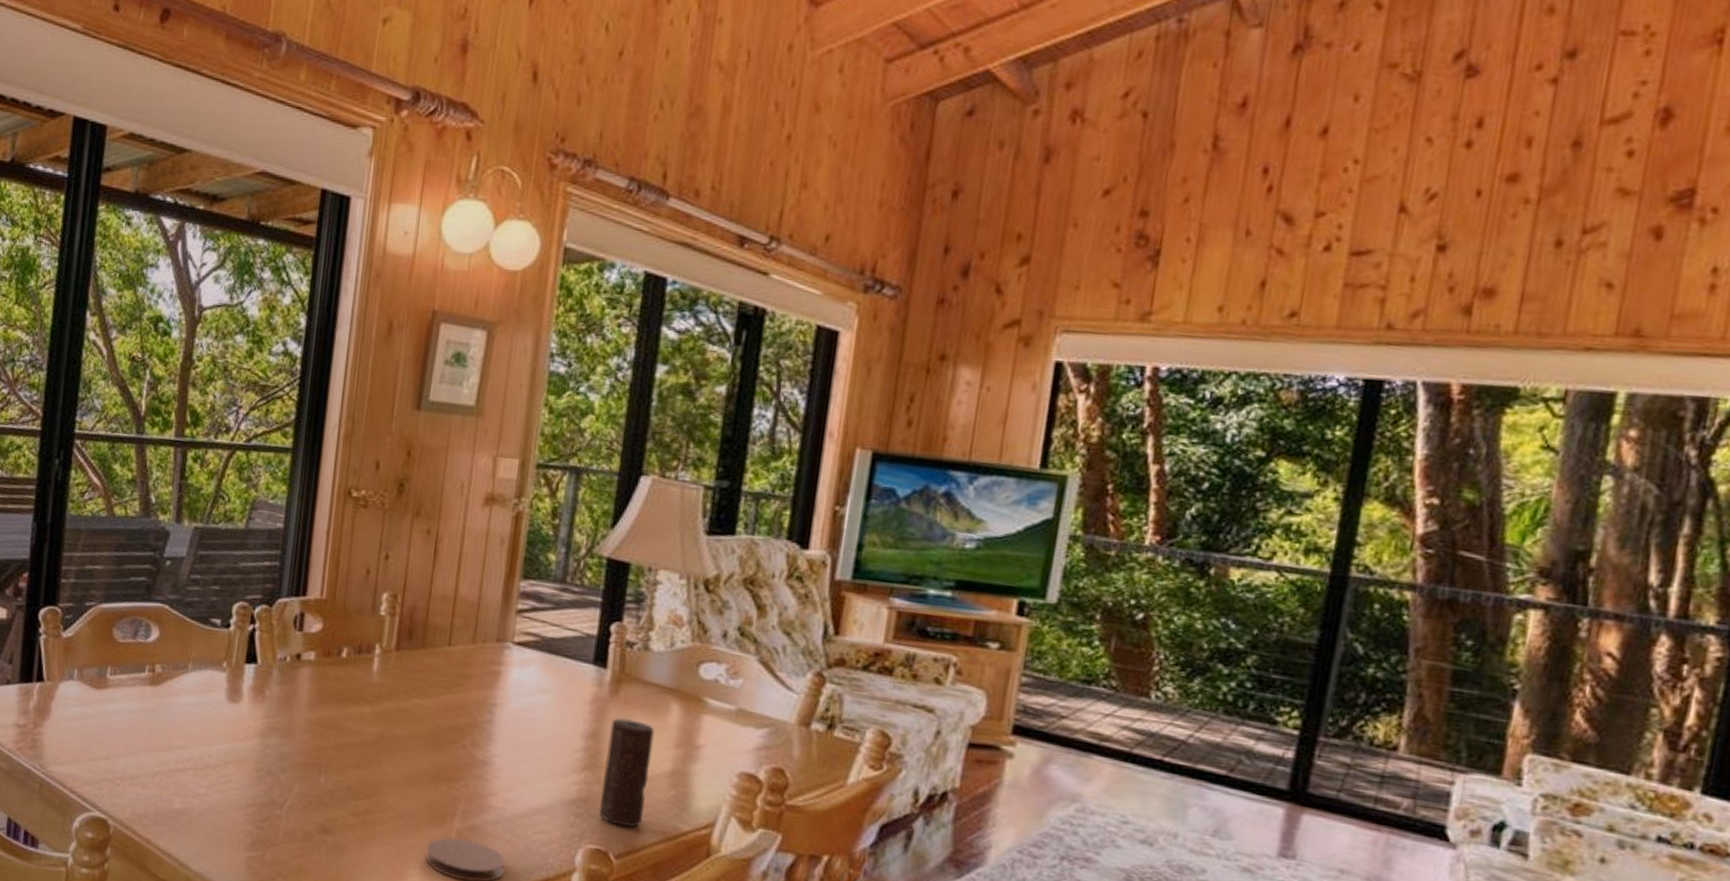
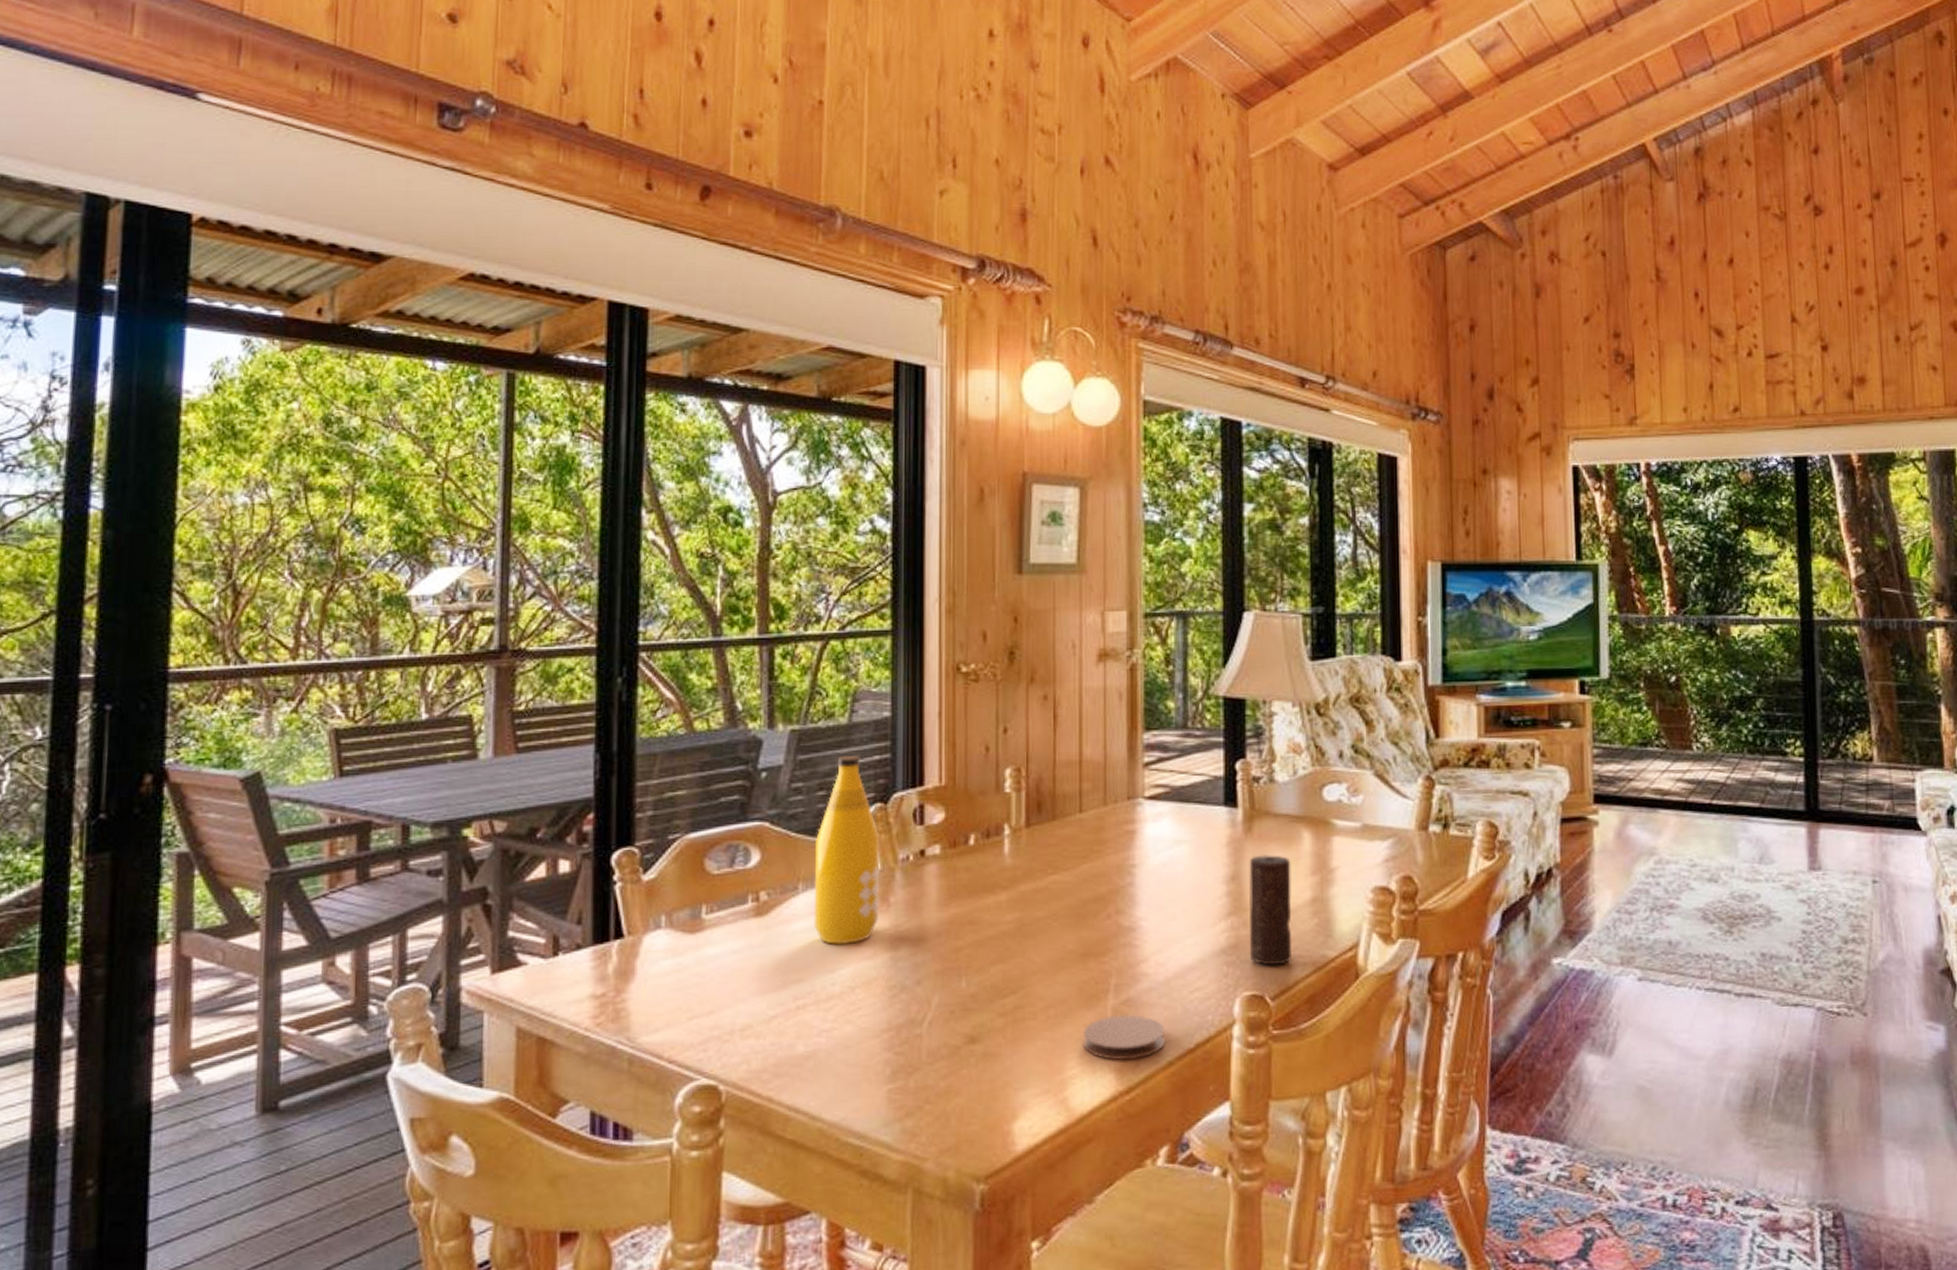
bottle: none [198,557,263,725] -> present [813,756,880,944]

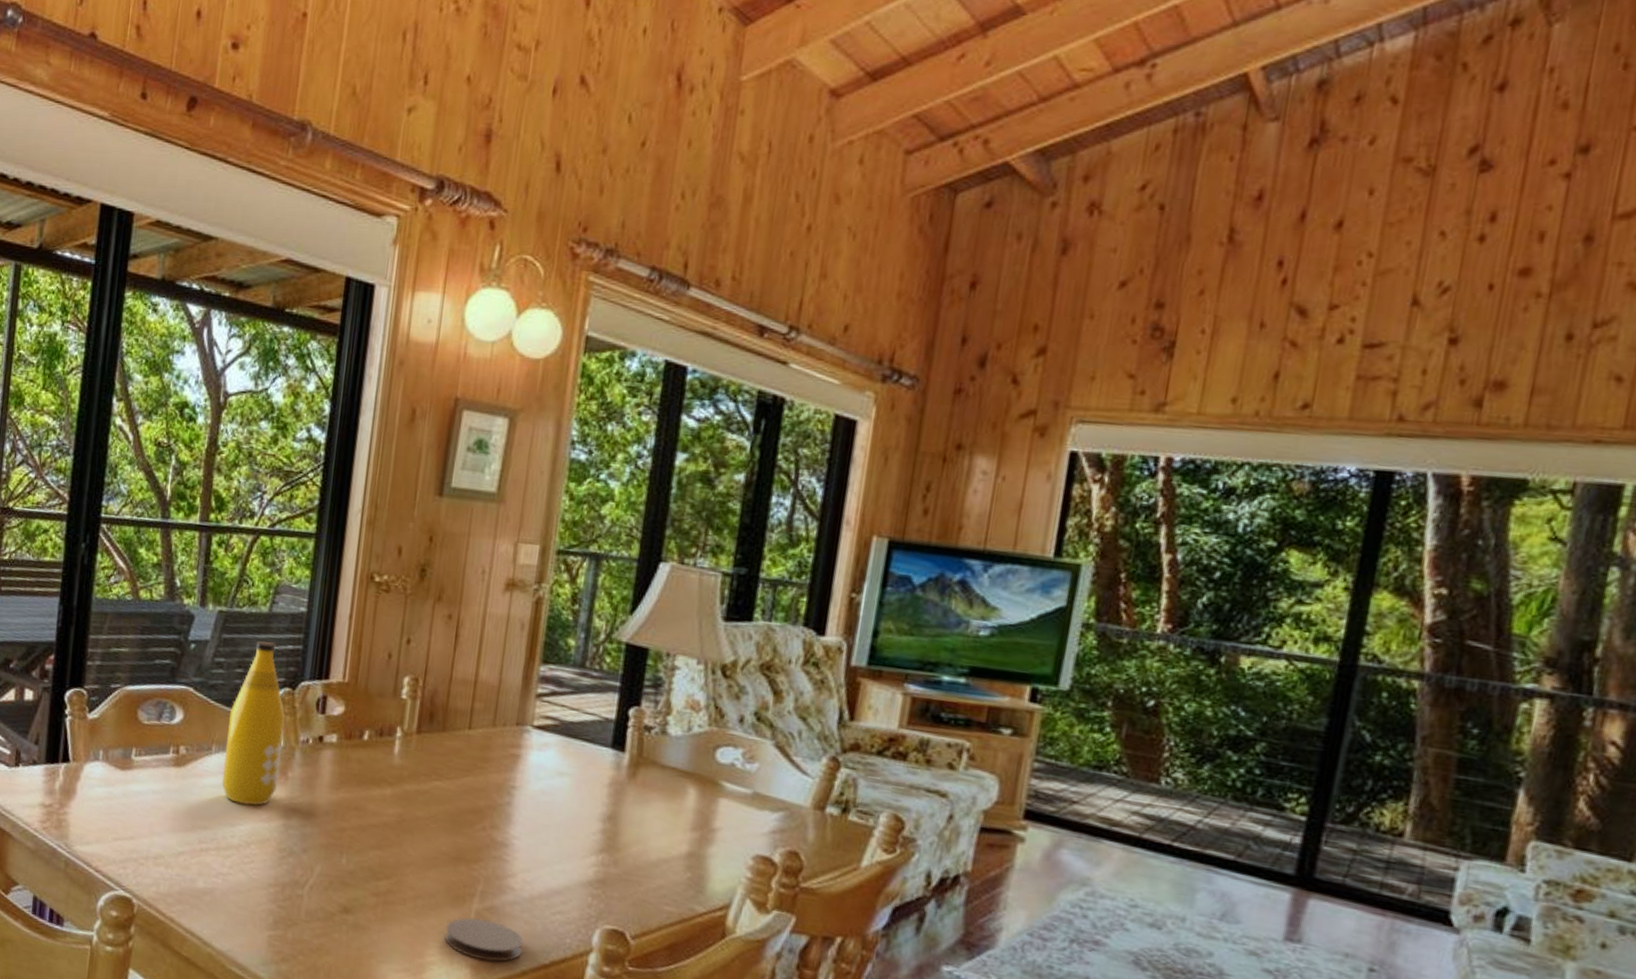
candle: present [1248,855,1292,966] -> none [616,800,672,909]

